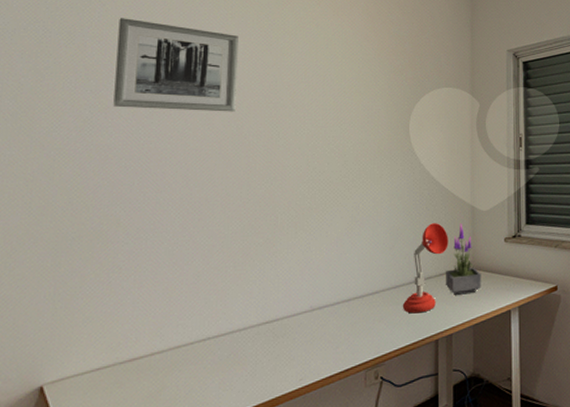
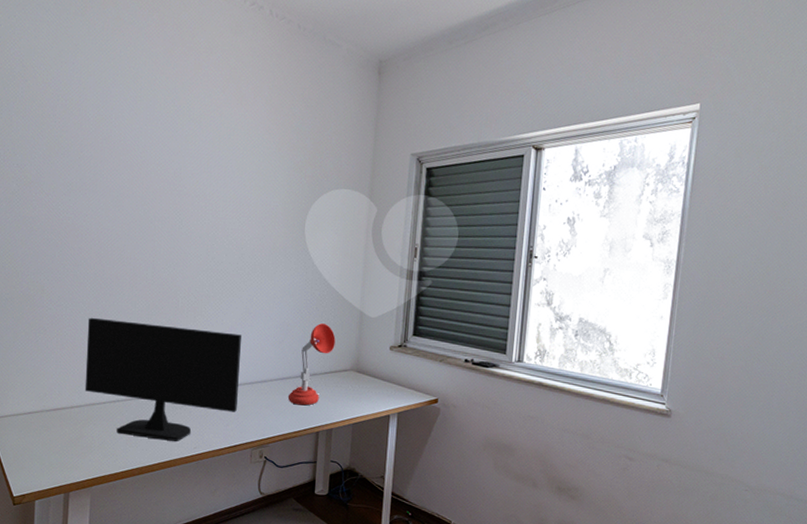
wall art: present [113,18,239,112] -> none [36,94,147,196]
computer monitor: none [168,245,350,378] -> present [84,317,243,441]
potted plant: present [446,223,481,295] -> none [330,327,364,395]

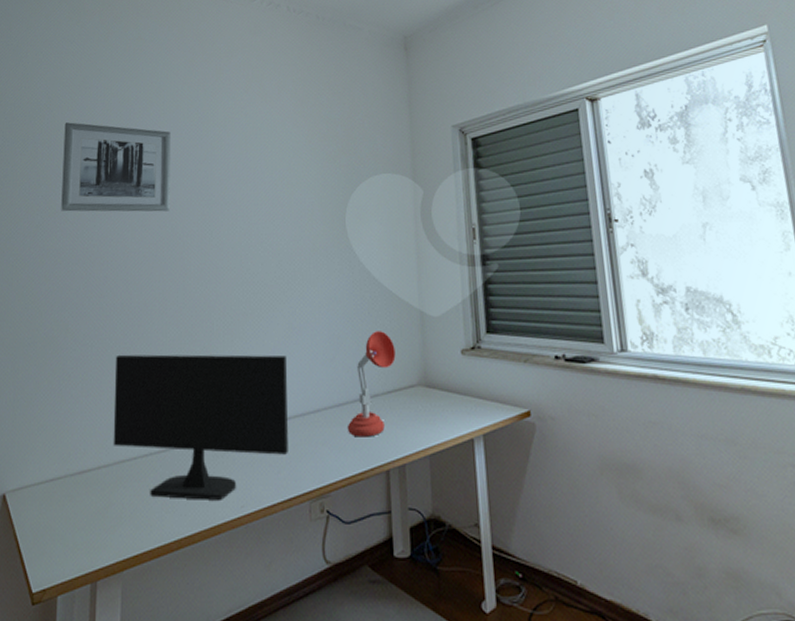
wall art: none [36,94,147,196] -> present [61,122,171,212]

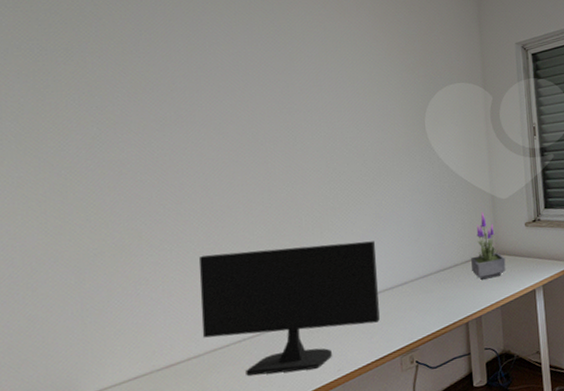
wall art: present [61,122,171,212] -> none [118,31,249,122]
desk lamp: present [347,331,396,437] -> none [431,213,472,300]
potted plant: none [394,331,437,417] -> present [471,212,506,280]

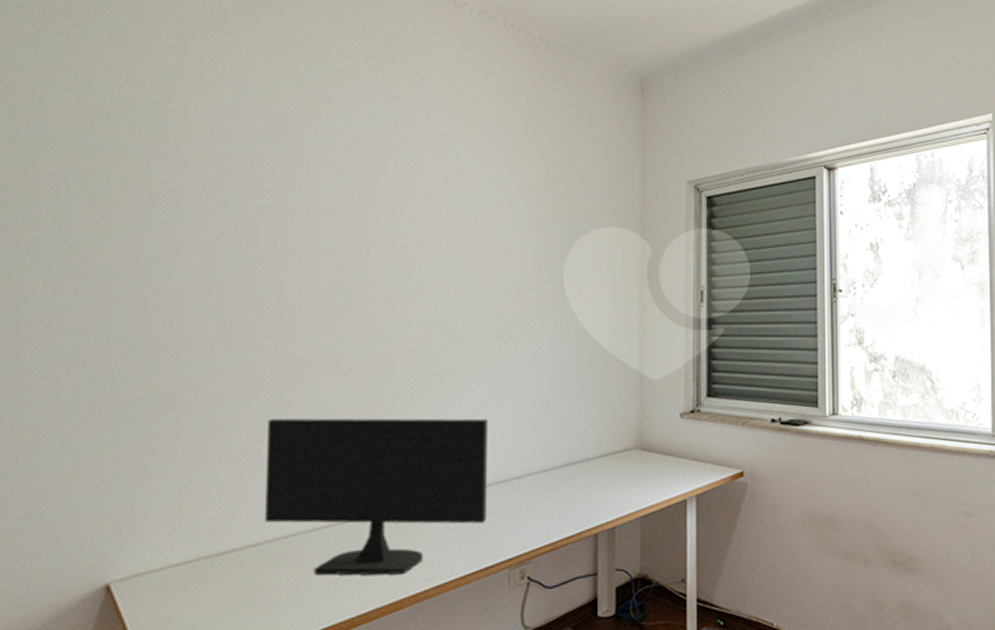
potted plant: present [471,212,506,280] -> none [608,394,651,481]

